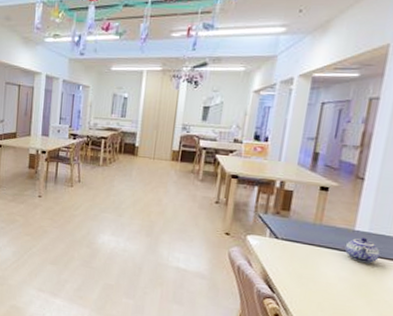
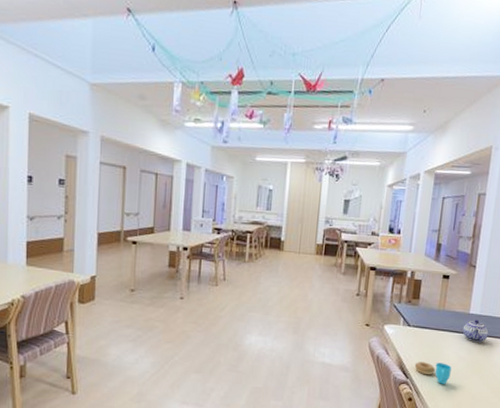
cup: none [282,277,330,305] -> present [414,362,452,384]

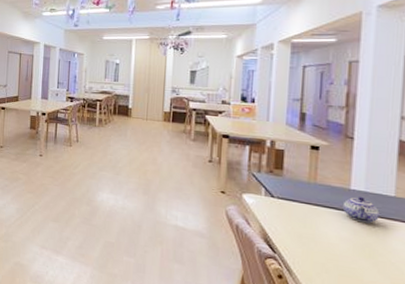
cup: present [414,362,452,384] -> none [283,236,332,266]

